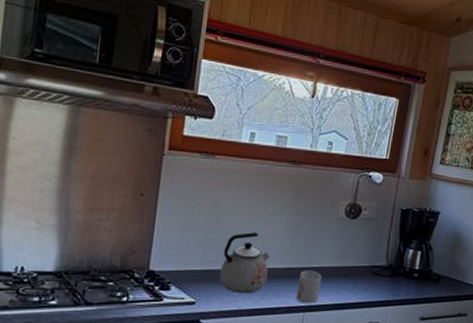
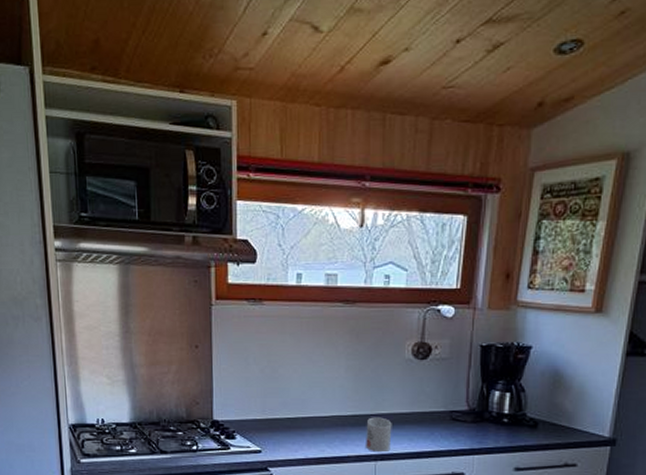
kettle: present [219,232,270,293] -> none [282,379,333,441]

